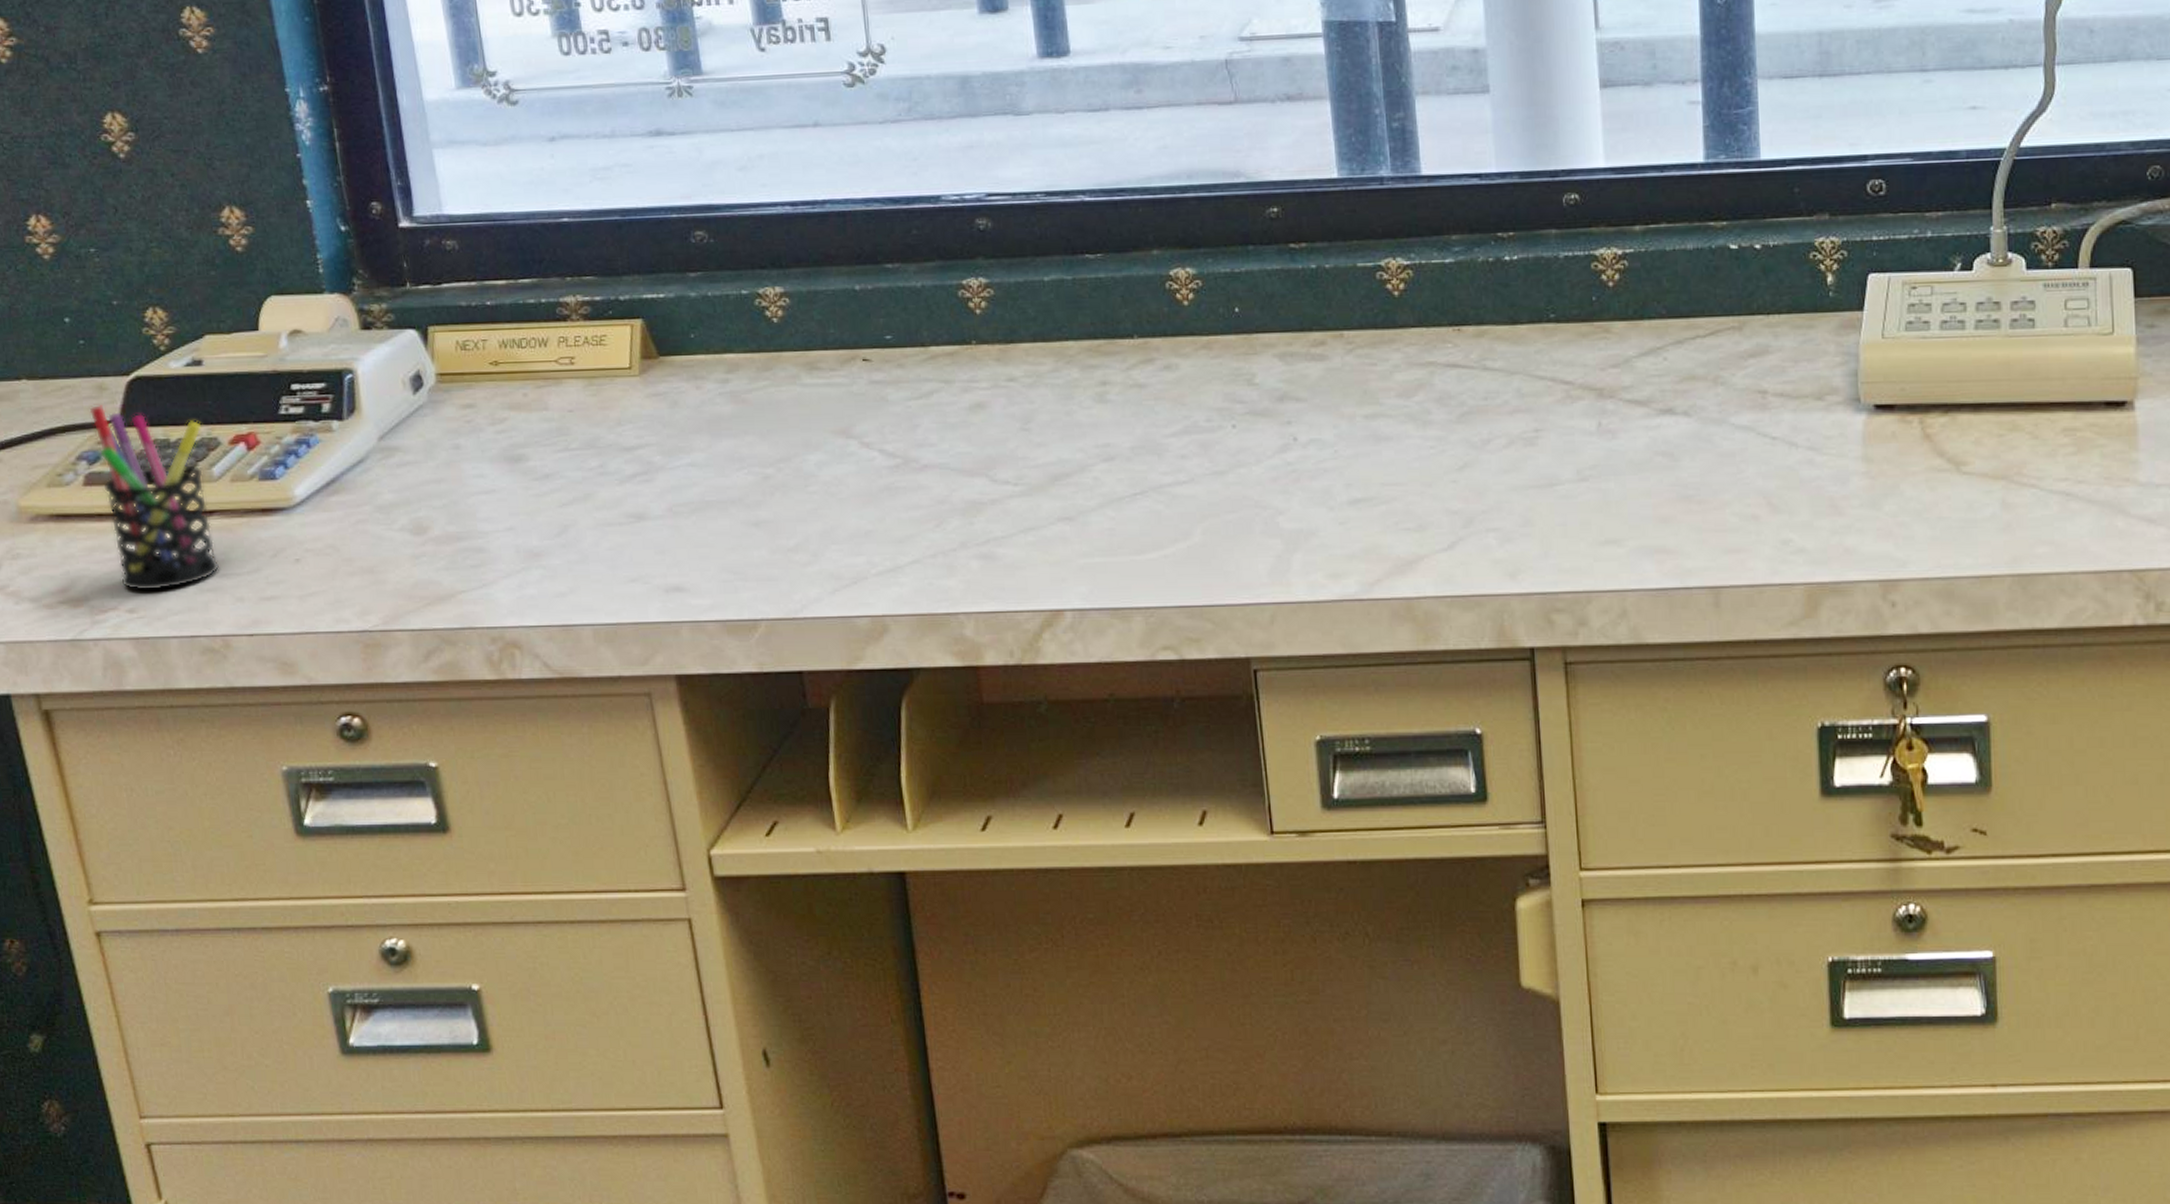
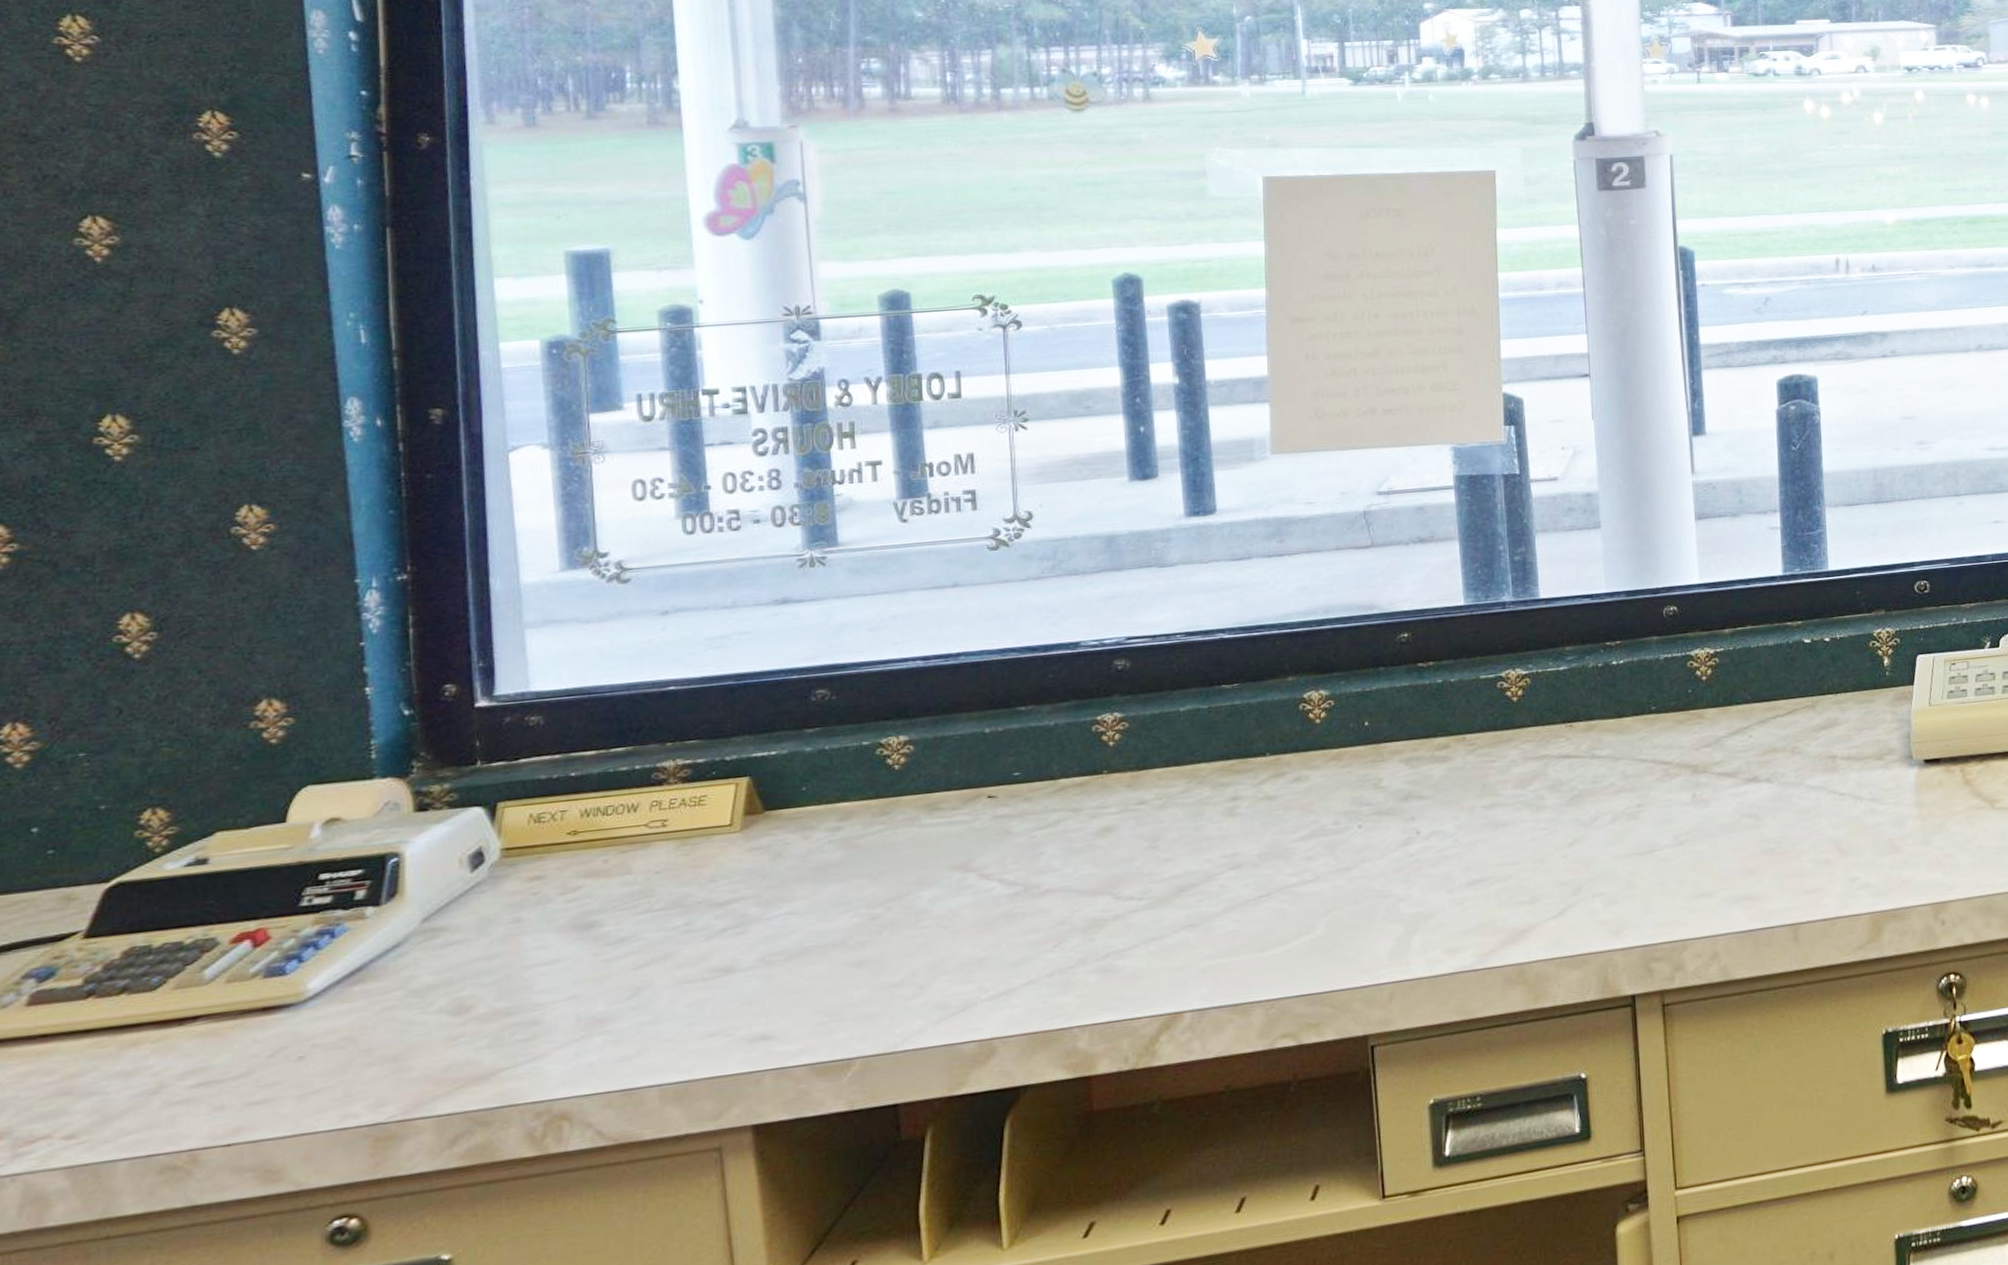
pen holder: present [89,404,219,592] -> none [48,916,197,1115]

